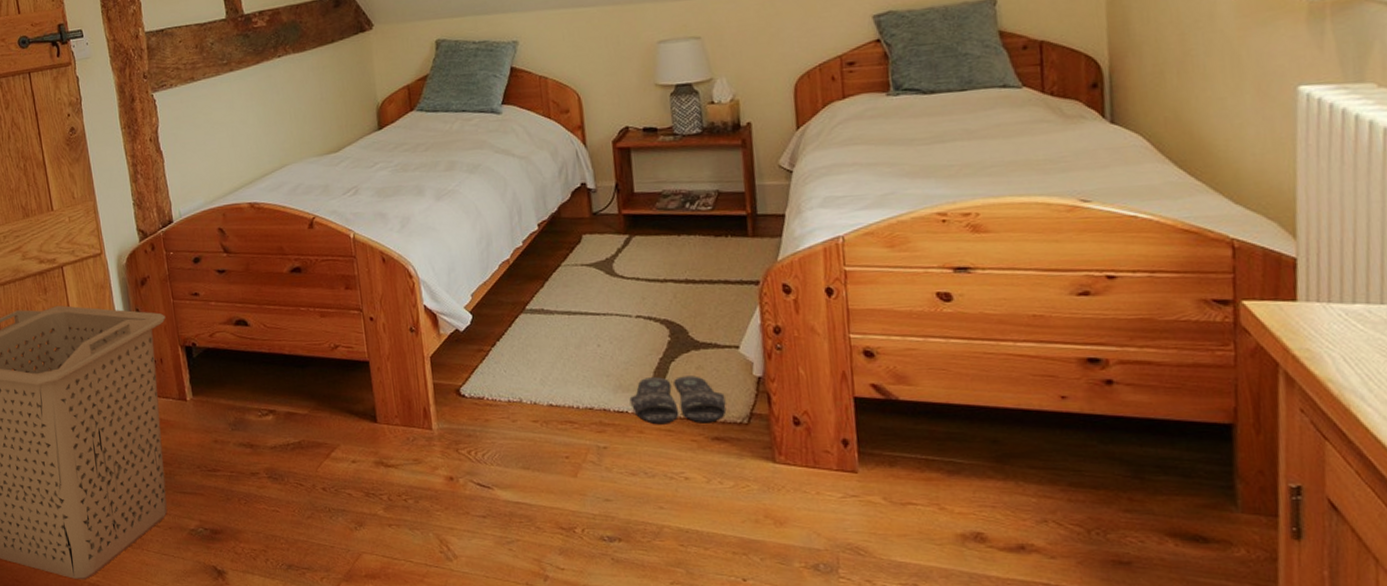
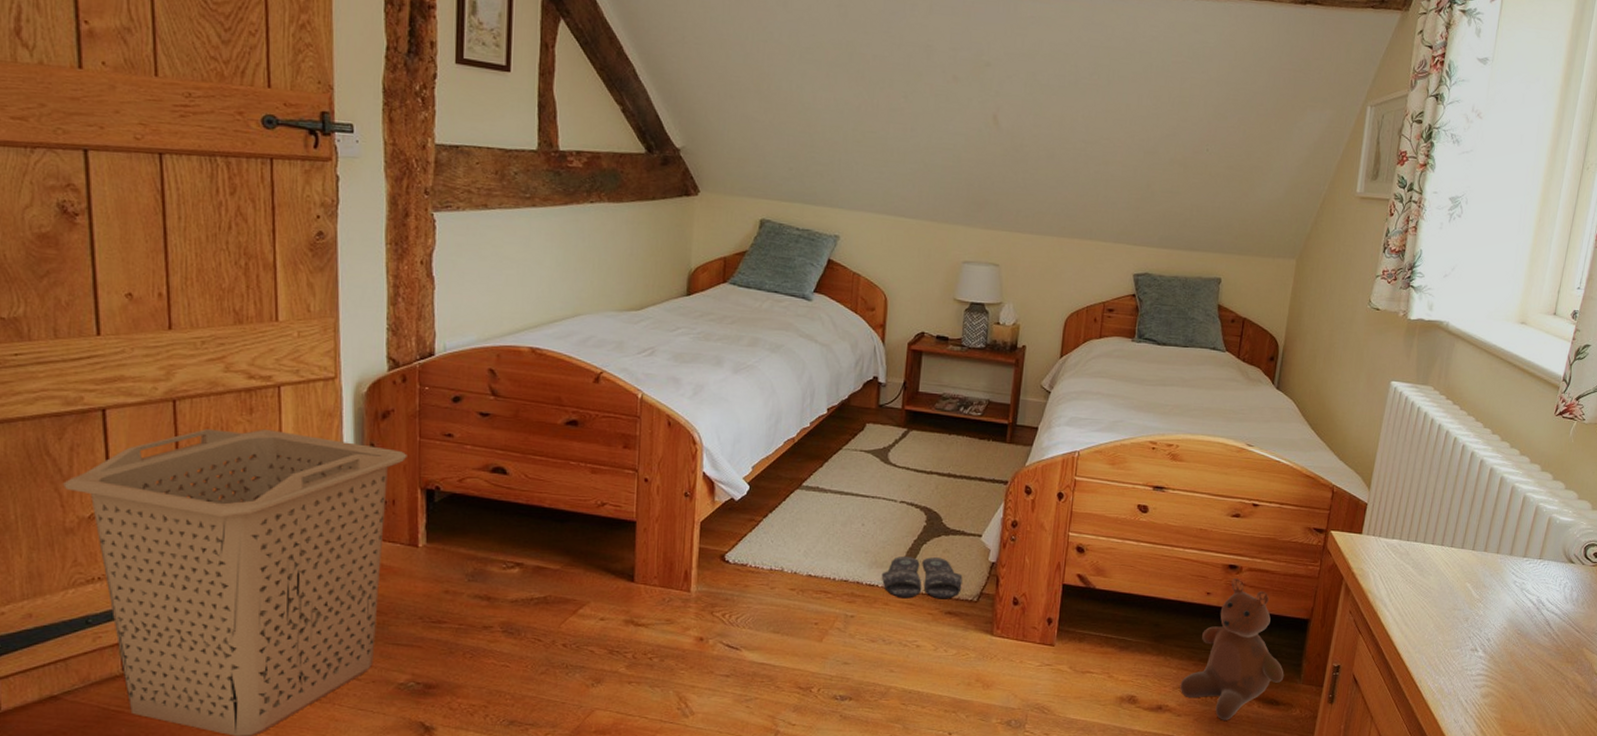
teddy bear: none [1045,375,1209,564] -> present [1180,578,1284,720]

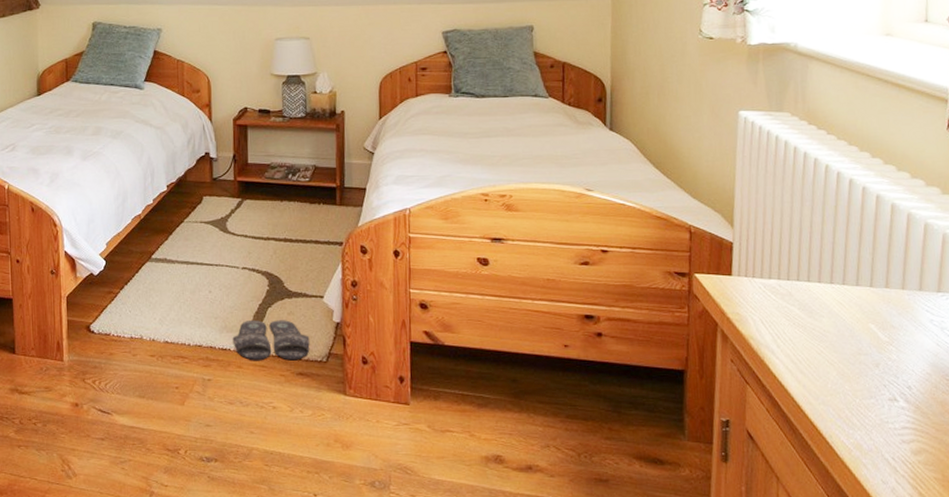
teddy bear: present [1180,578,1284,720] -> none [548,329,665,481]

